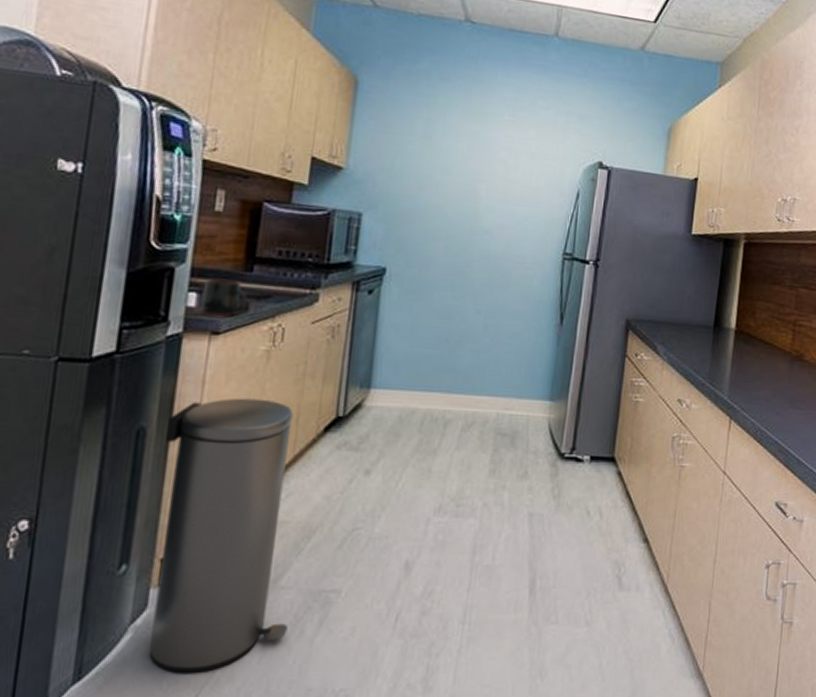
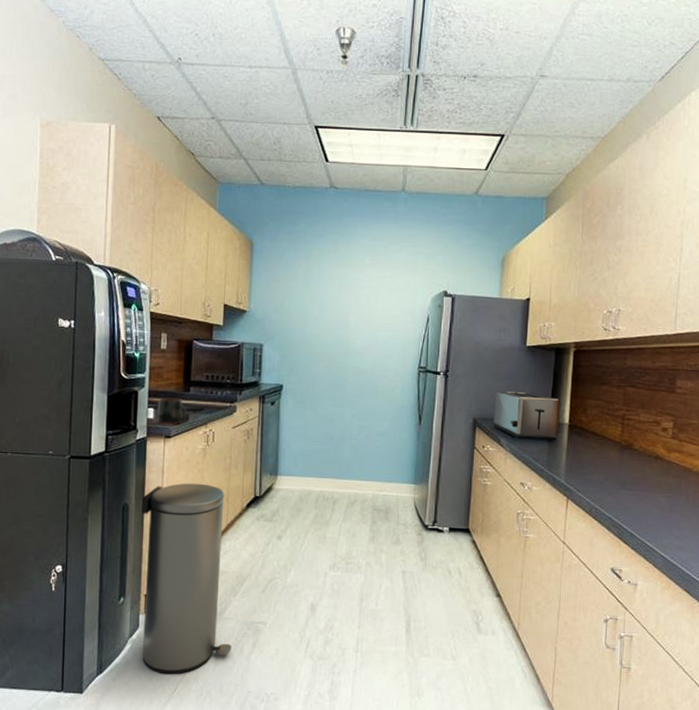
toaster: none [649,286,727,349] -> present [493,390,560,441]

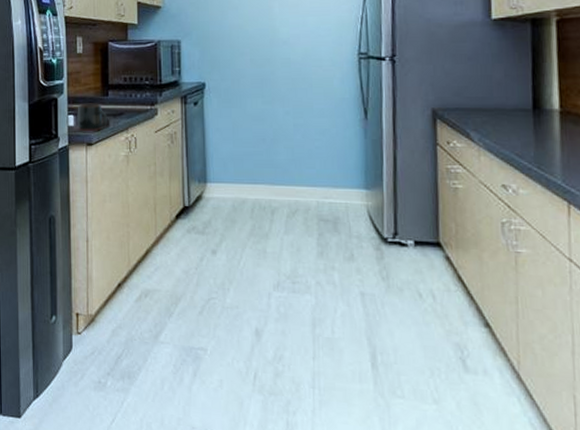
pedal bin: present [142,483,231,675] -> none [68,193,170,403]
toaster: present [493,390,560,441] -> none [457,74,547,132]

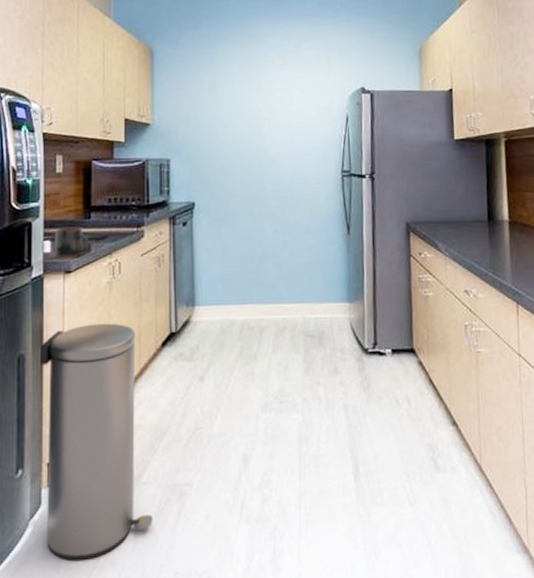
pedal bin: none [68,193,170,403] -> present [40,323,153,562]

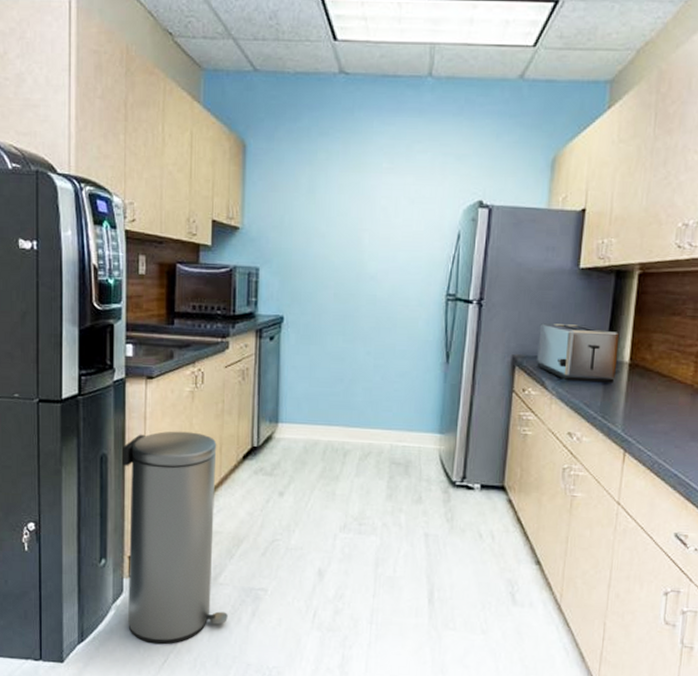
mug: present [54,226,88,258] -> none [136,331,171,363]
toaster: none [426,189,499,242] -> present [537,322,620,383]

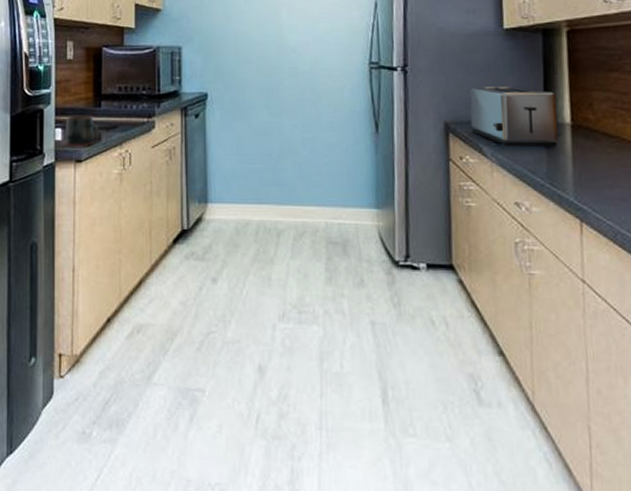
pedal bin: present [122,431,228,645] -> none [52,215,164,457]
mug: none [136,331,171,363] -> present [65,115,99,146]

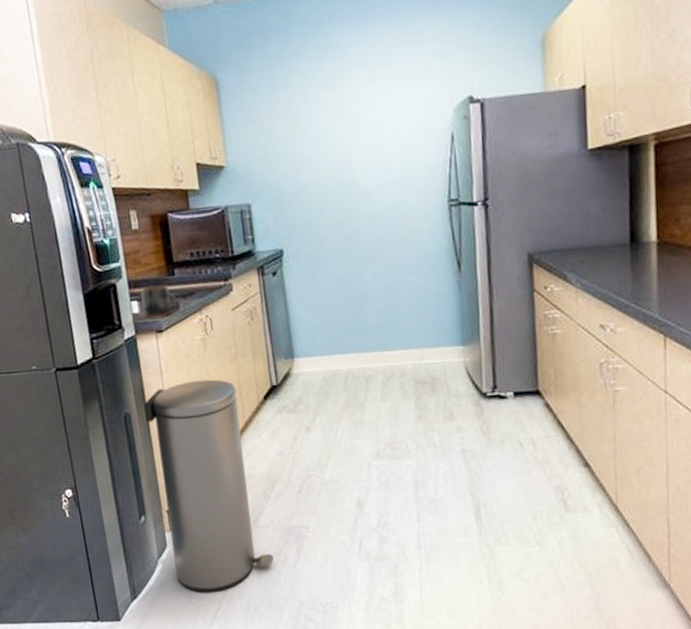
pedal bin: none [52,215,164,457] -> present [144,379,274,593]
toaster: present [469,85,558,147] -> none [553,208,644,271]

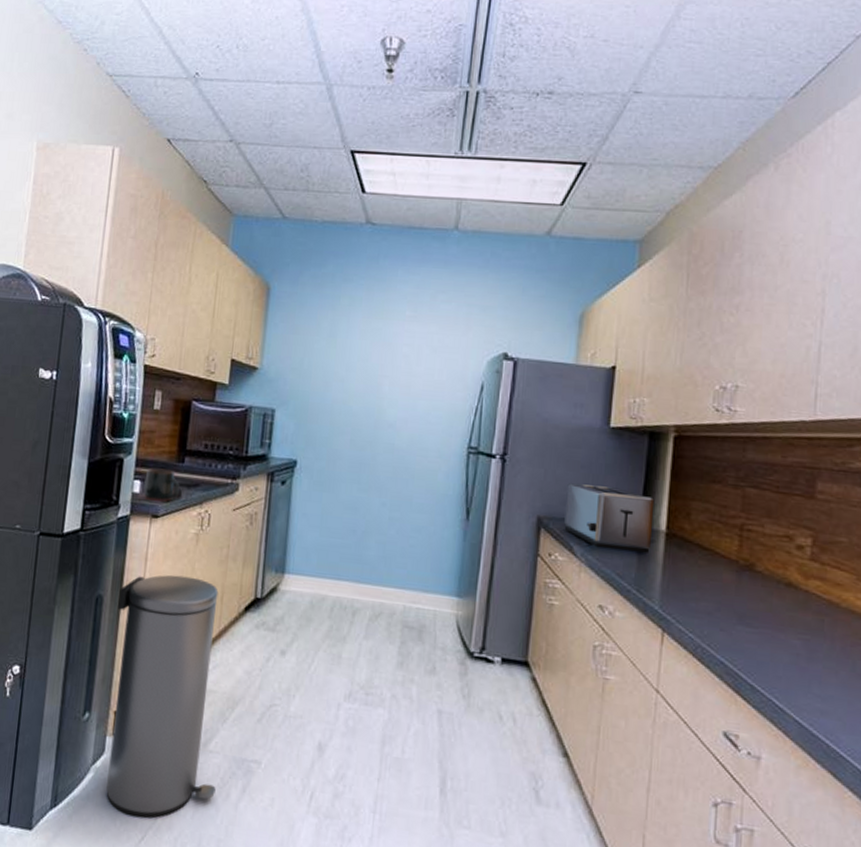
toaster: none [553,208,644,271] -> present [564,482,655,553]

